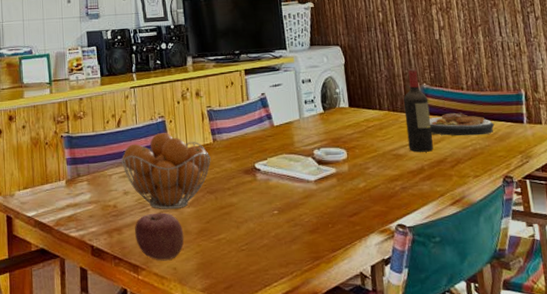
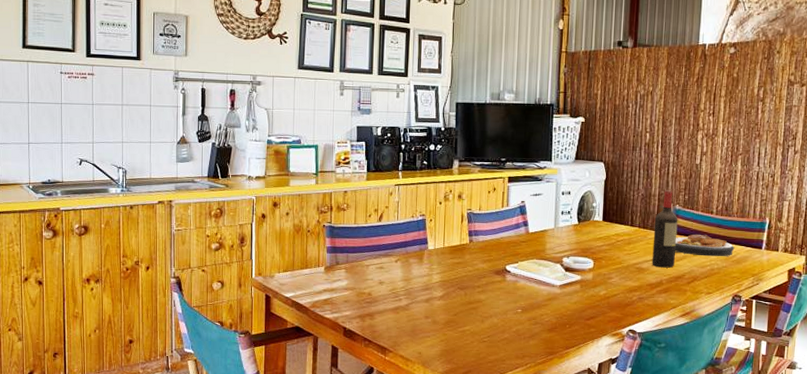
fruit basket: present [121,132,211,210] -> none [379,229,465,301]
apple: present [135,212,184,261] -> none [386,303,432,346]

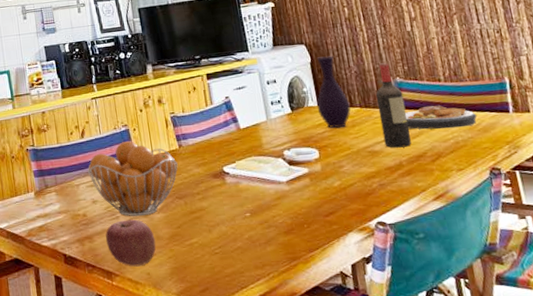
fruit basket: none [379,229,465,301] -> present [87,140,178,217]
apple: none [386,303,432,346] -> present [105,219,156,267]
vase: none [601,176,630,244] -> present [316,56,351,129]

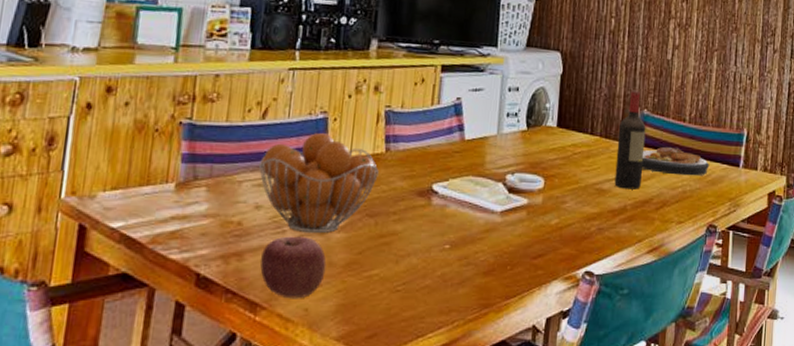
vase: present [316,56,351,129] -> none [555,70,590,157]

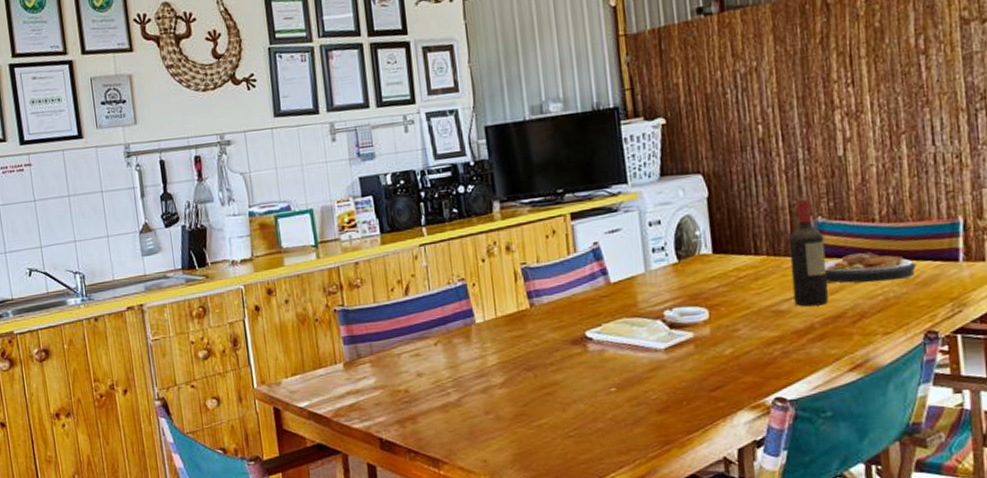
fruit basket: present [258,132,379,234] -> none [411,298,528,393]
apple: present [260,236,327,299] -> none [432,396,496,453]

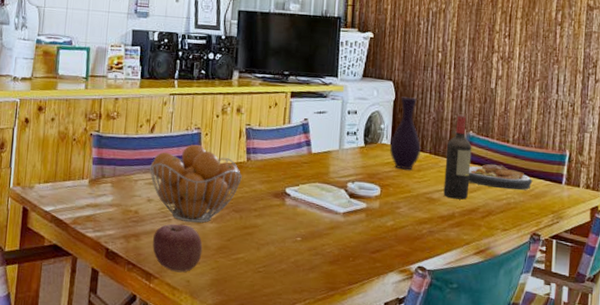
fruit basket: none [411,298,528,393] -> present [149,144,242,223]
apple: none [432,396,496,453] -> present [153,224,203,273]
vase: none [711,188,755,282] -> present [389,96,421,170]

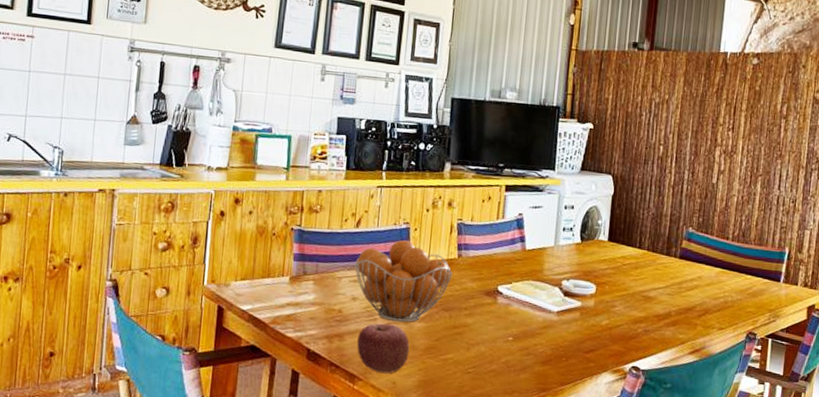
vase: present [389,96,421,170] -> none [606,191,639,268]
wine bottle: present [443,114,472,200] -> none [660,210,691,298]
plate: present [467,164,533,191] -> none [685,261,751,289]

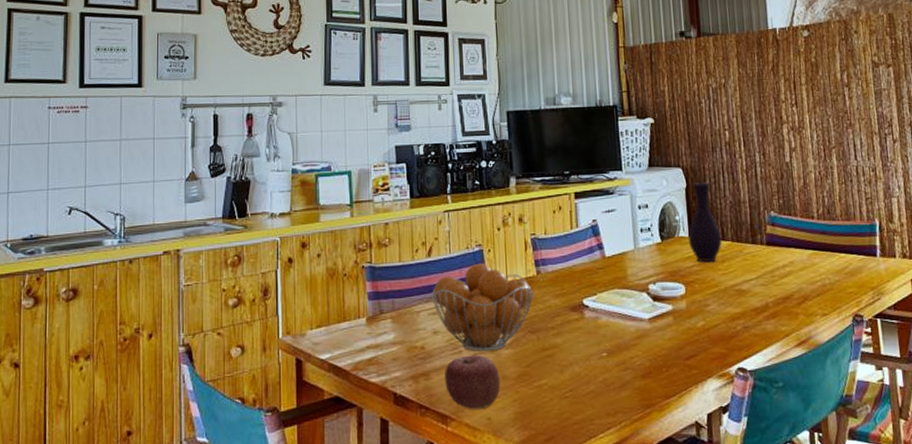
vase: none [606,191,639,268] -> present [688,182,722,263]

